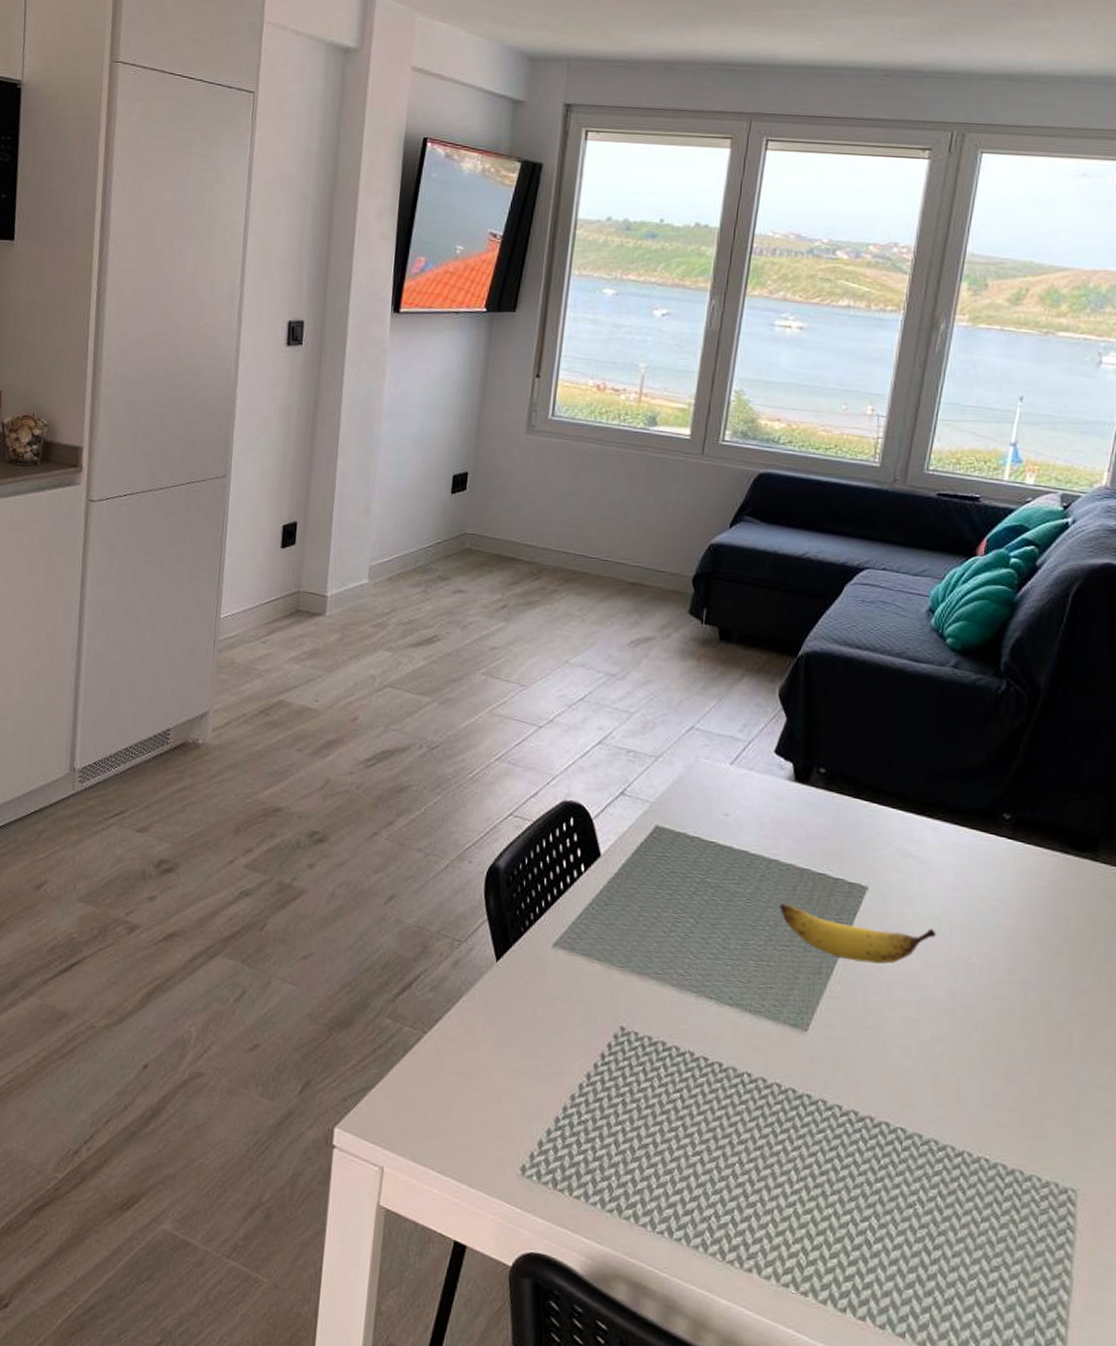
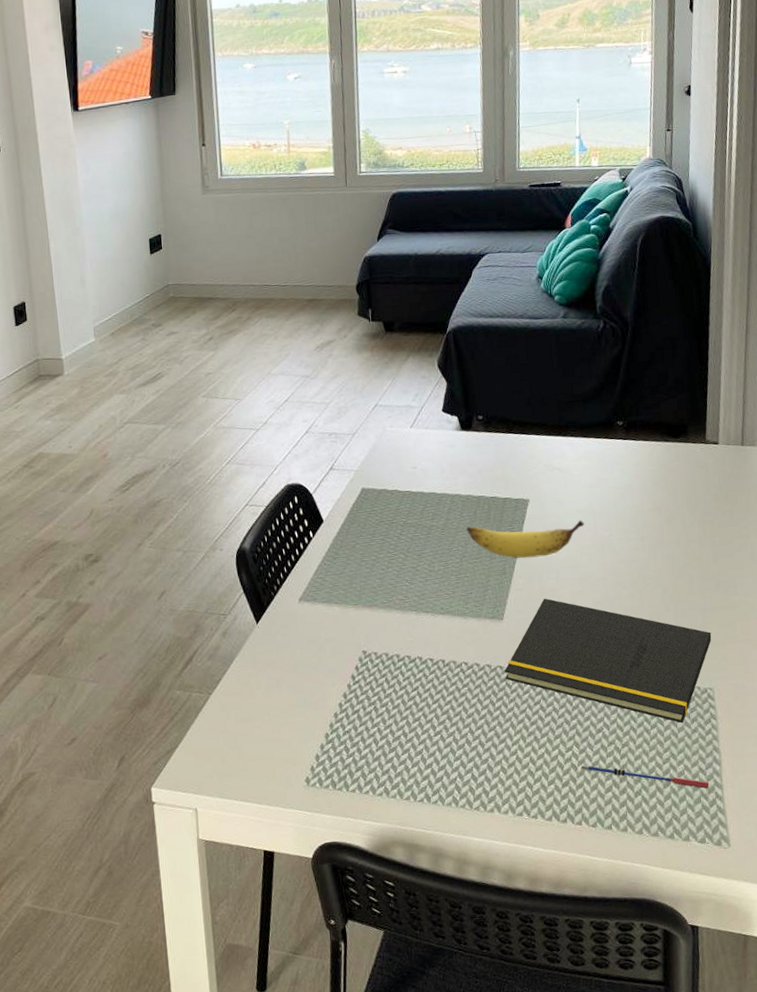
notepad: none [797,1017,1087,1225] -> present [504,598,712,723]
pen: none [876,1243,1050,1322] -> present [581,764,709,789]

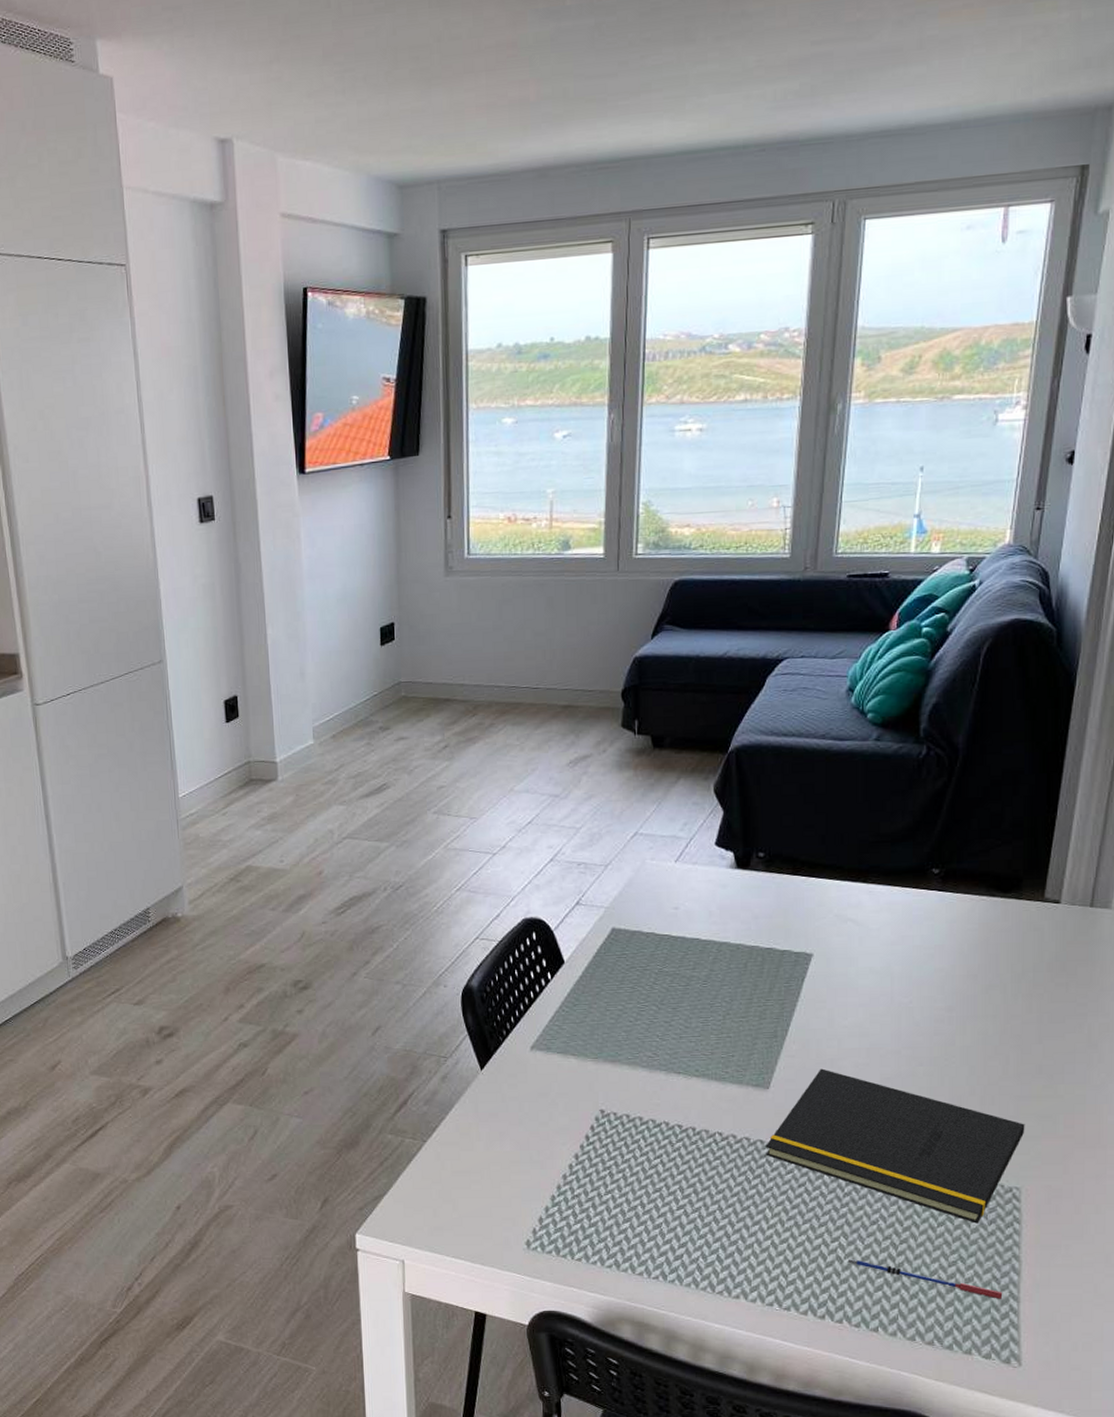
banana: present [466,520,584,558] -> none [734,980,879,1021]

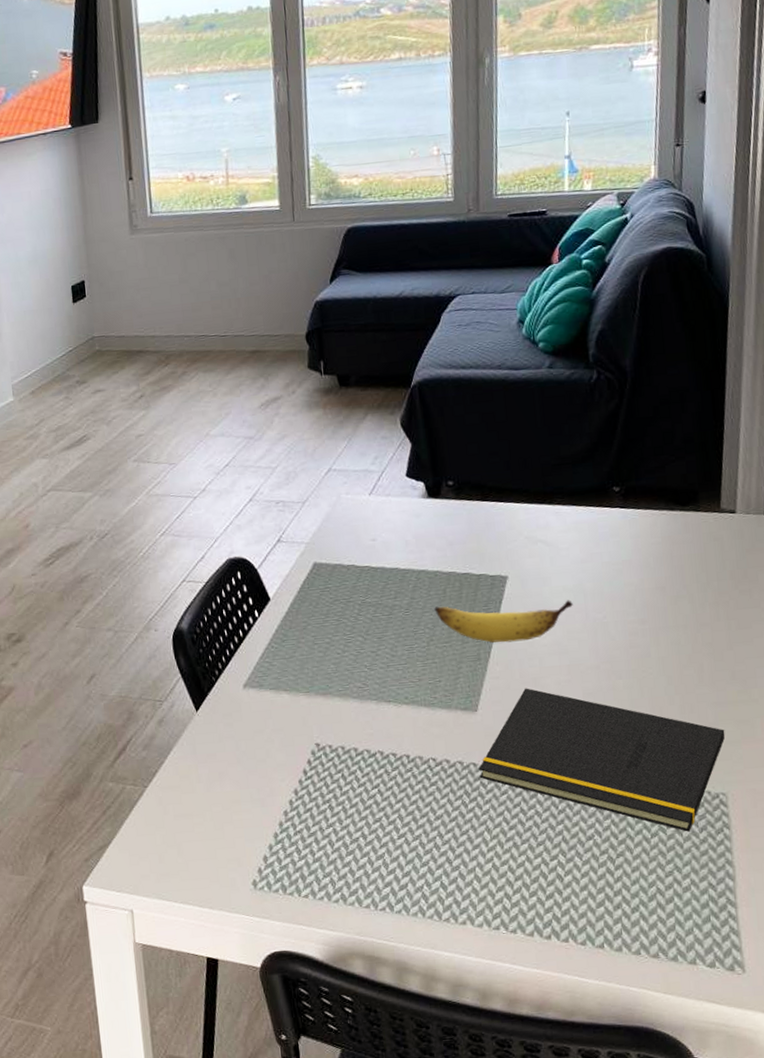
banana: none [734,980,879,1021] -> present [434,600,573,643]
pen: present [847,1258,1003,1300] -> none [567,875,721,907]

